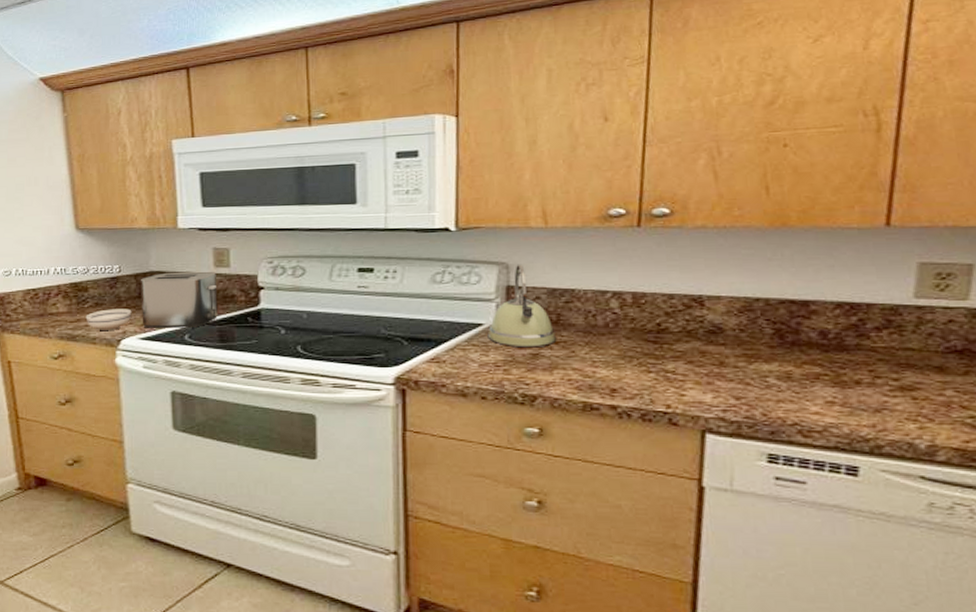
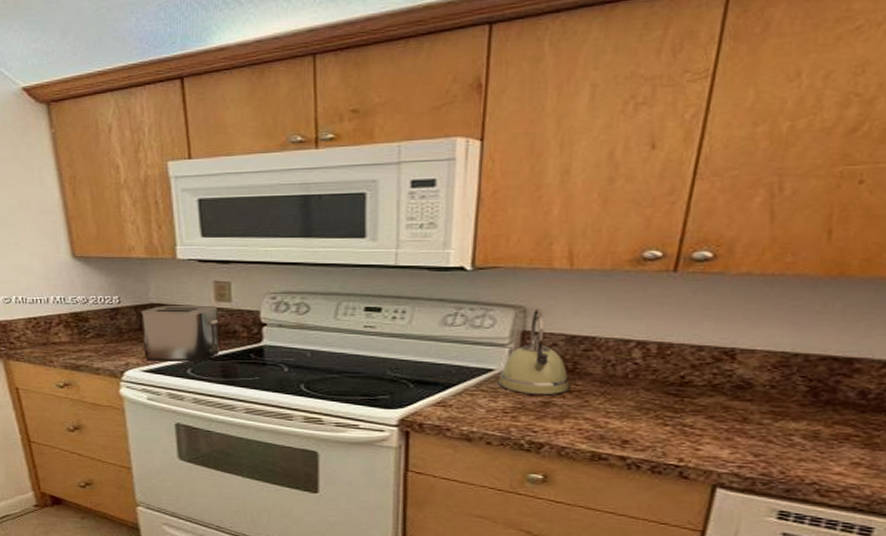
bowl: present [85,309,132,332] -> none [88,340,134,363]

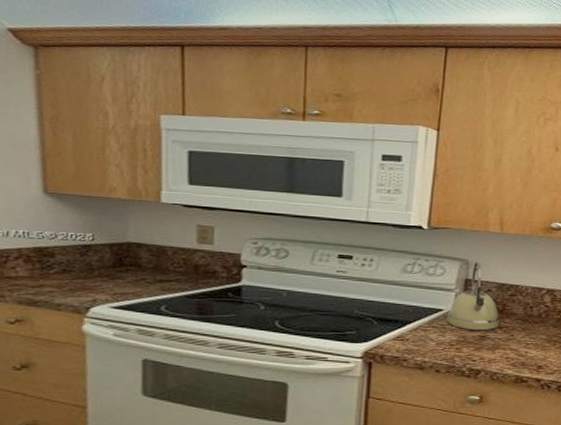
toaster: present [140,305,220,362] -> none [115,245,199,300]

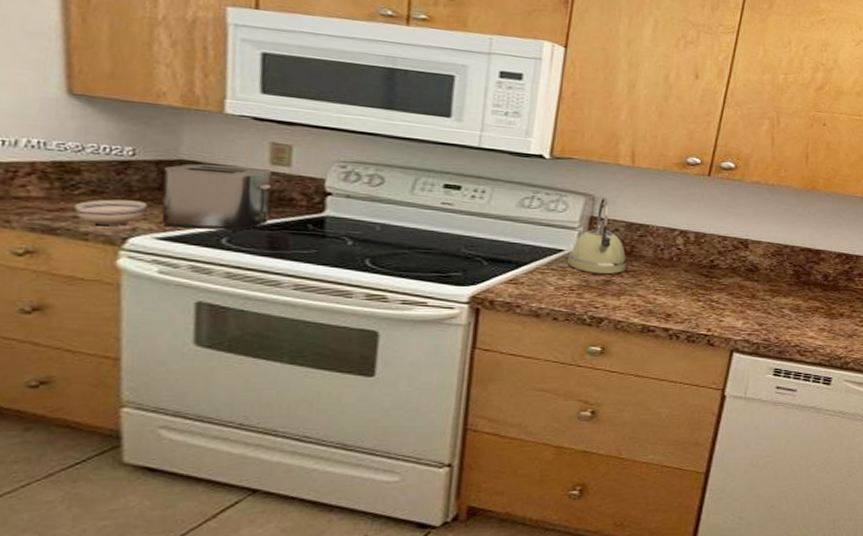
bowl: none [50,276,105,299] -> present [74,199,148,227]
toaster: none [115,245,199,300] -> present [161,163,272,231]

